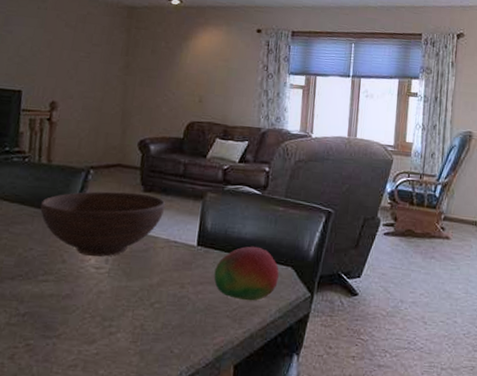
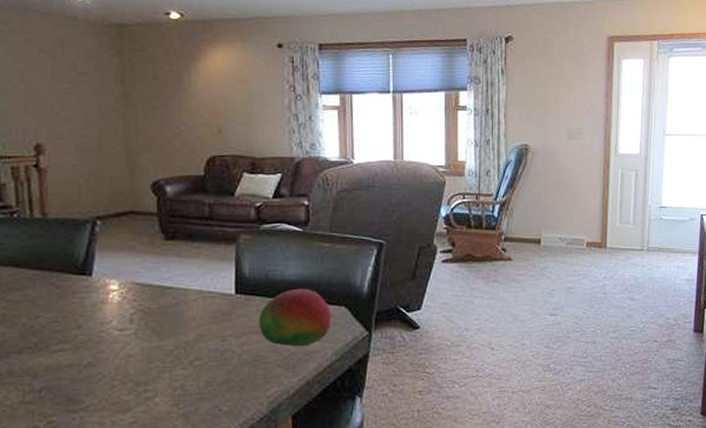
bowl: present [40,191,166,257] -> none [40,242,193,318]

